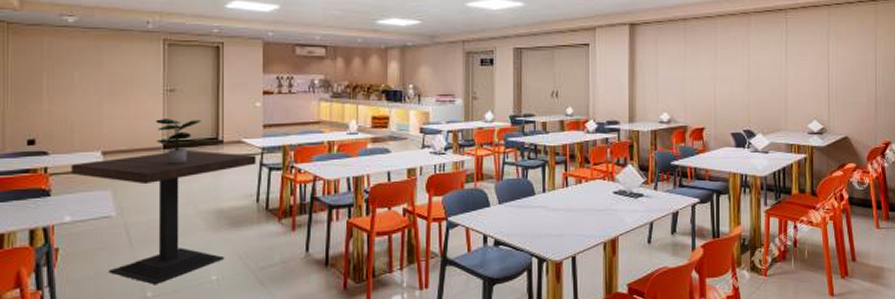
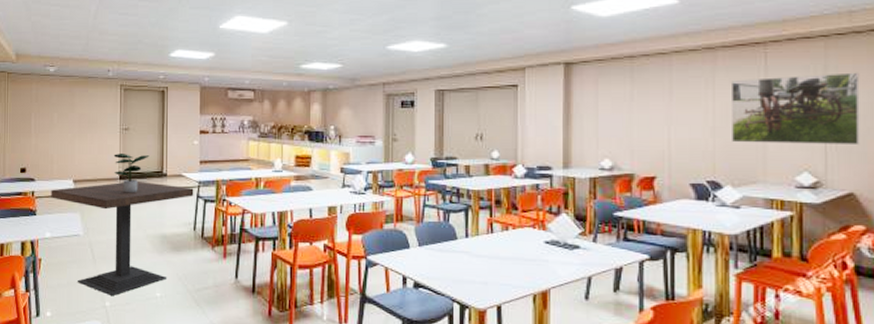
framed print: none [762,36,852,97] -> present [732,72,860,146]

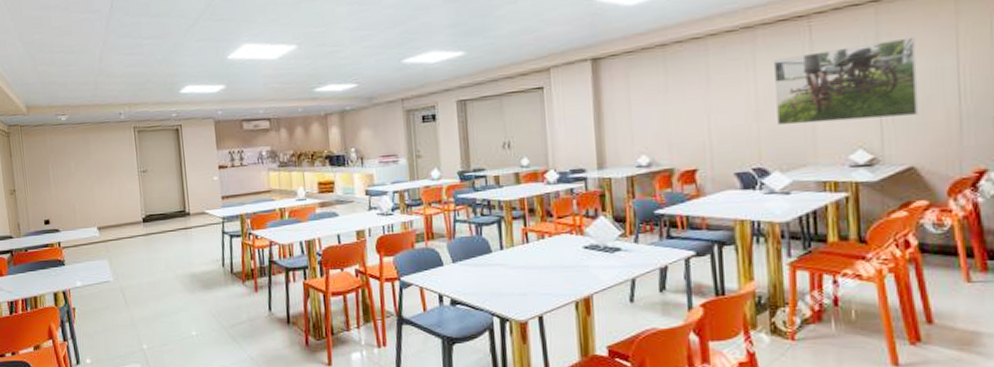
dining table: present [51,182,194,297] -> none [77,222,219,339]
potted plant: present [113,152,150,193] -> none [134,195,171,236]

